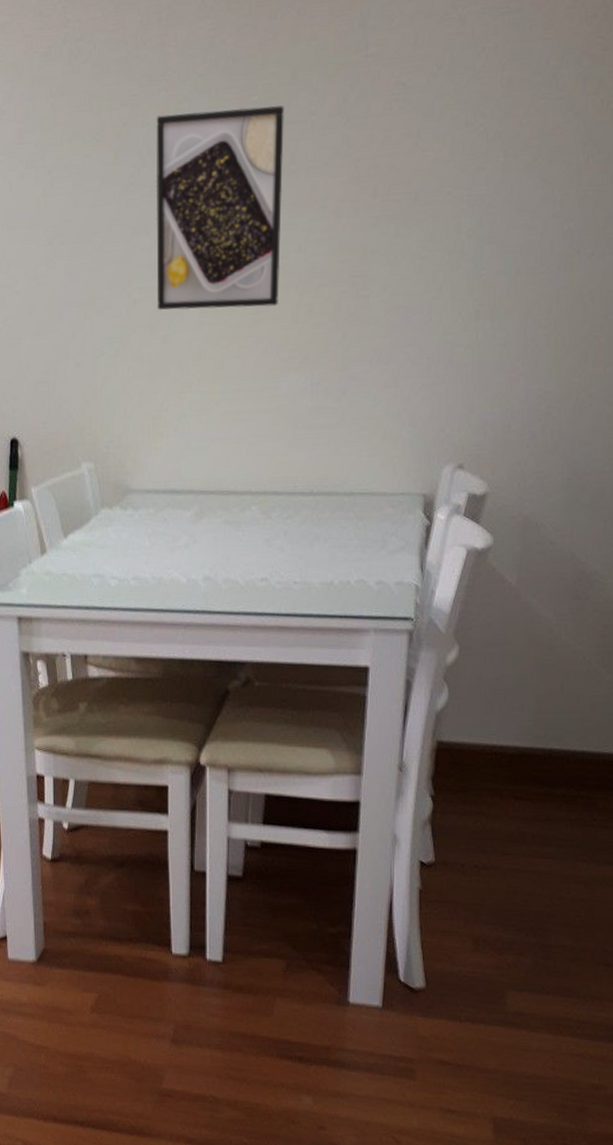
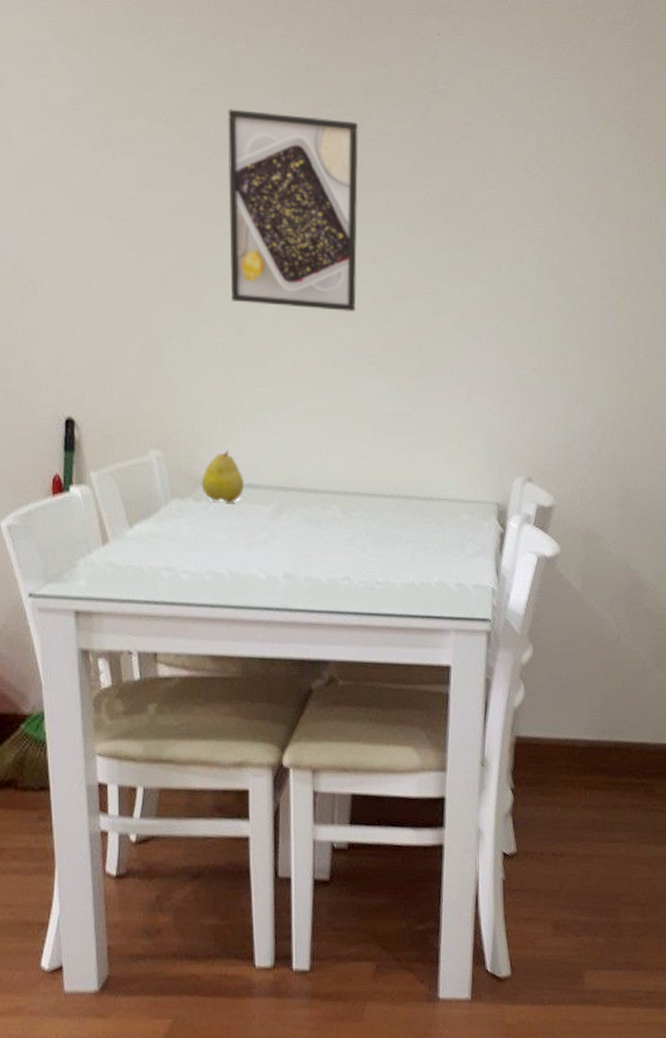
fruit: none [128,458,167,510] -> present [201,450,244,503]

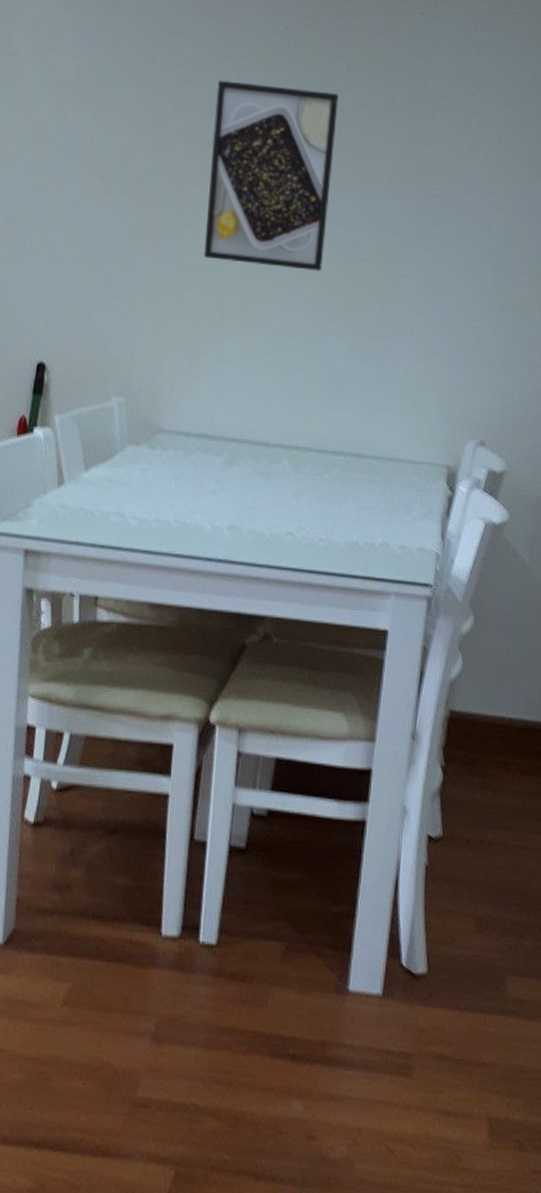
fruit: present [201,450,244,503] -> none [157,400,199,452]

